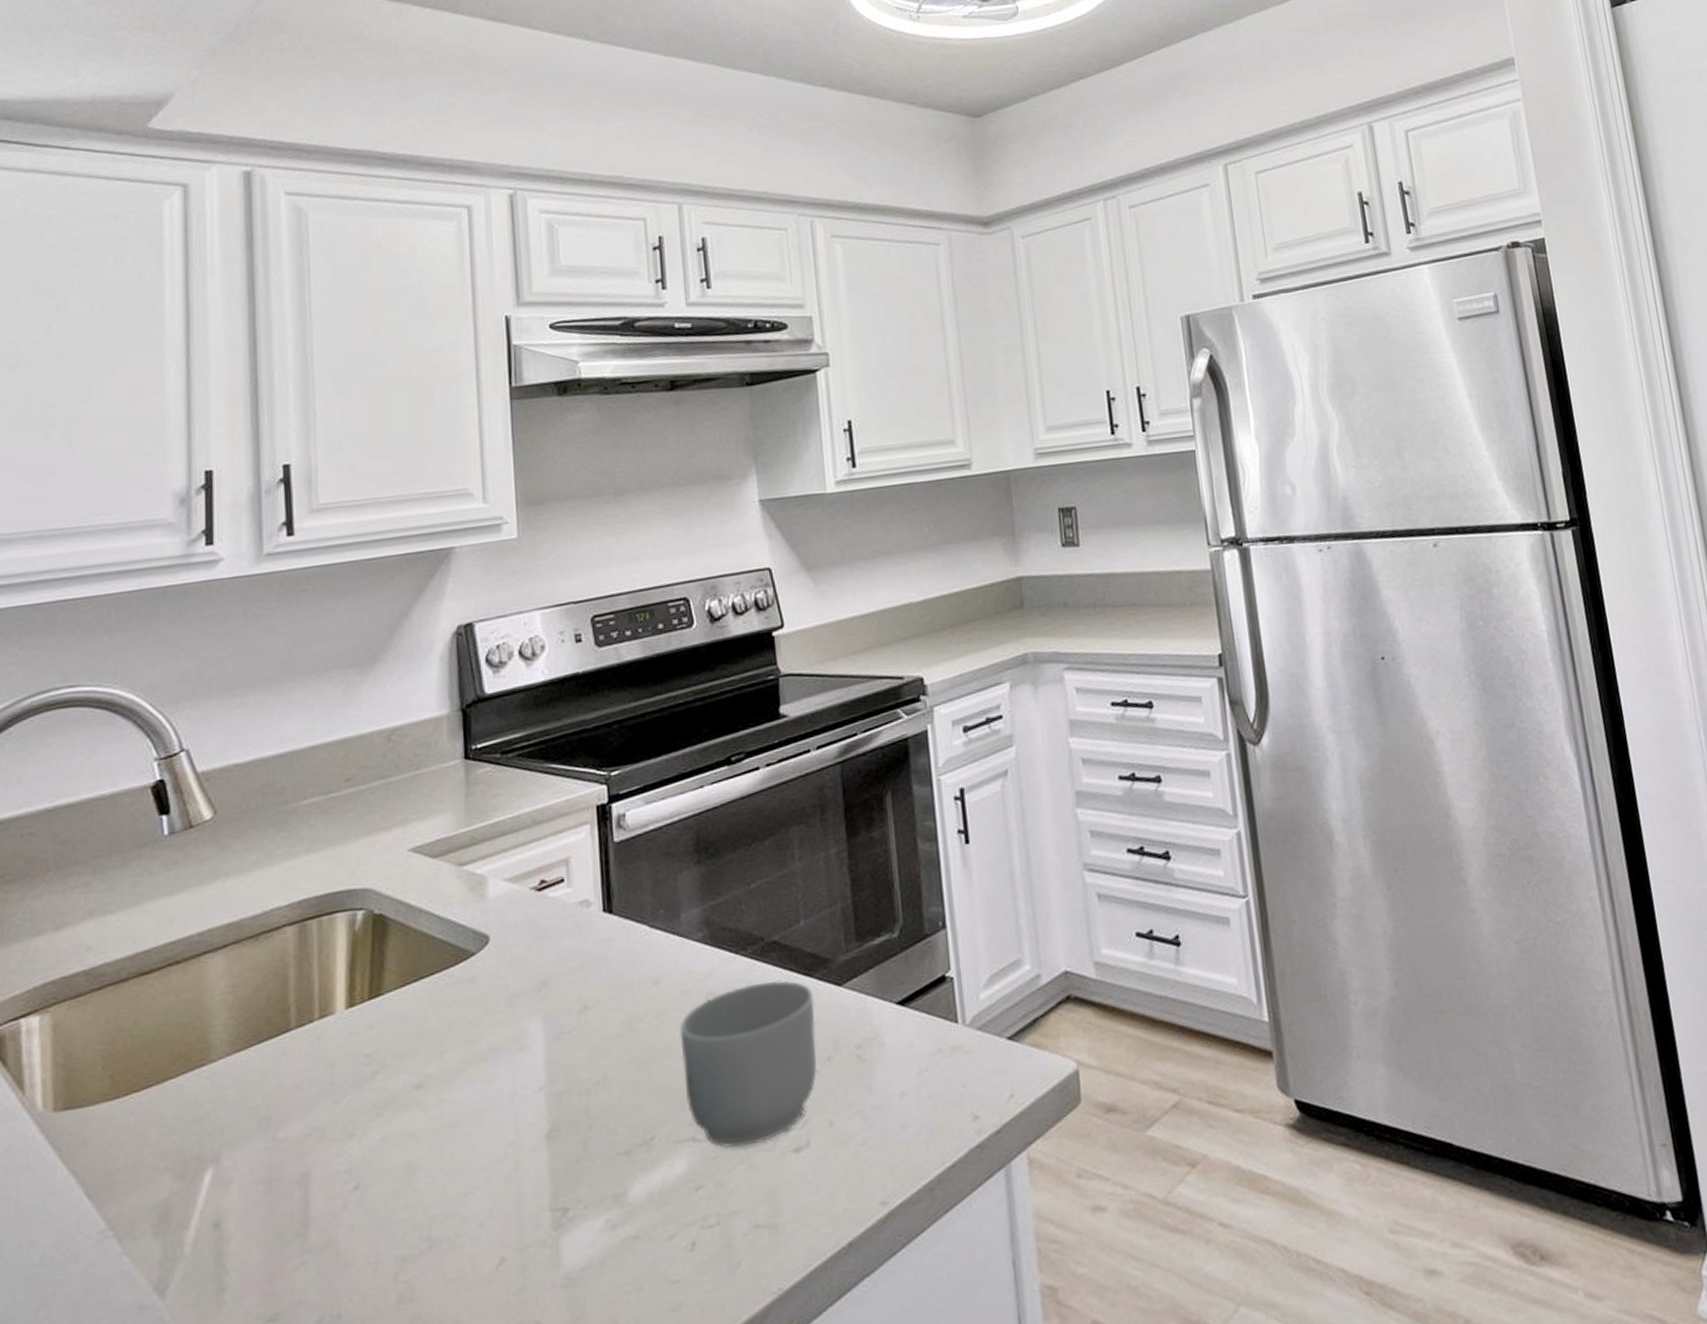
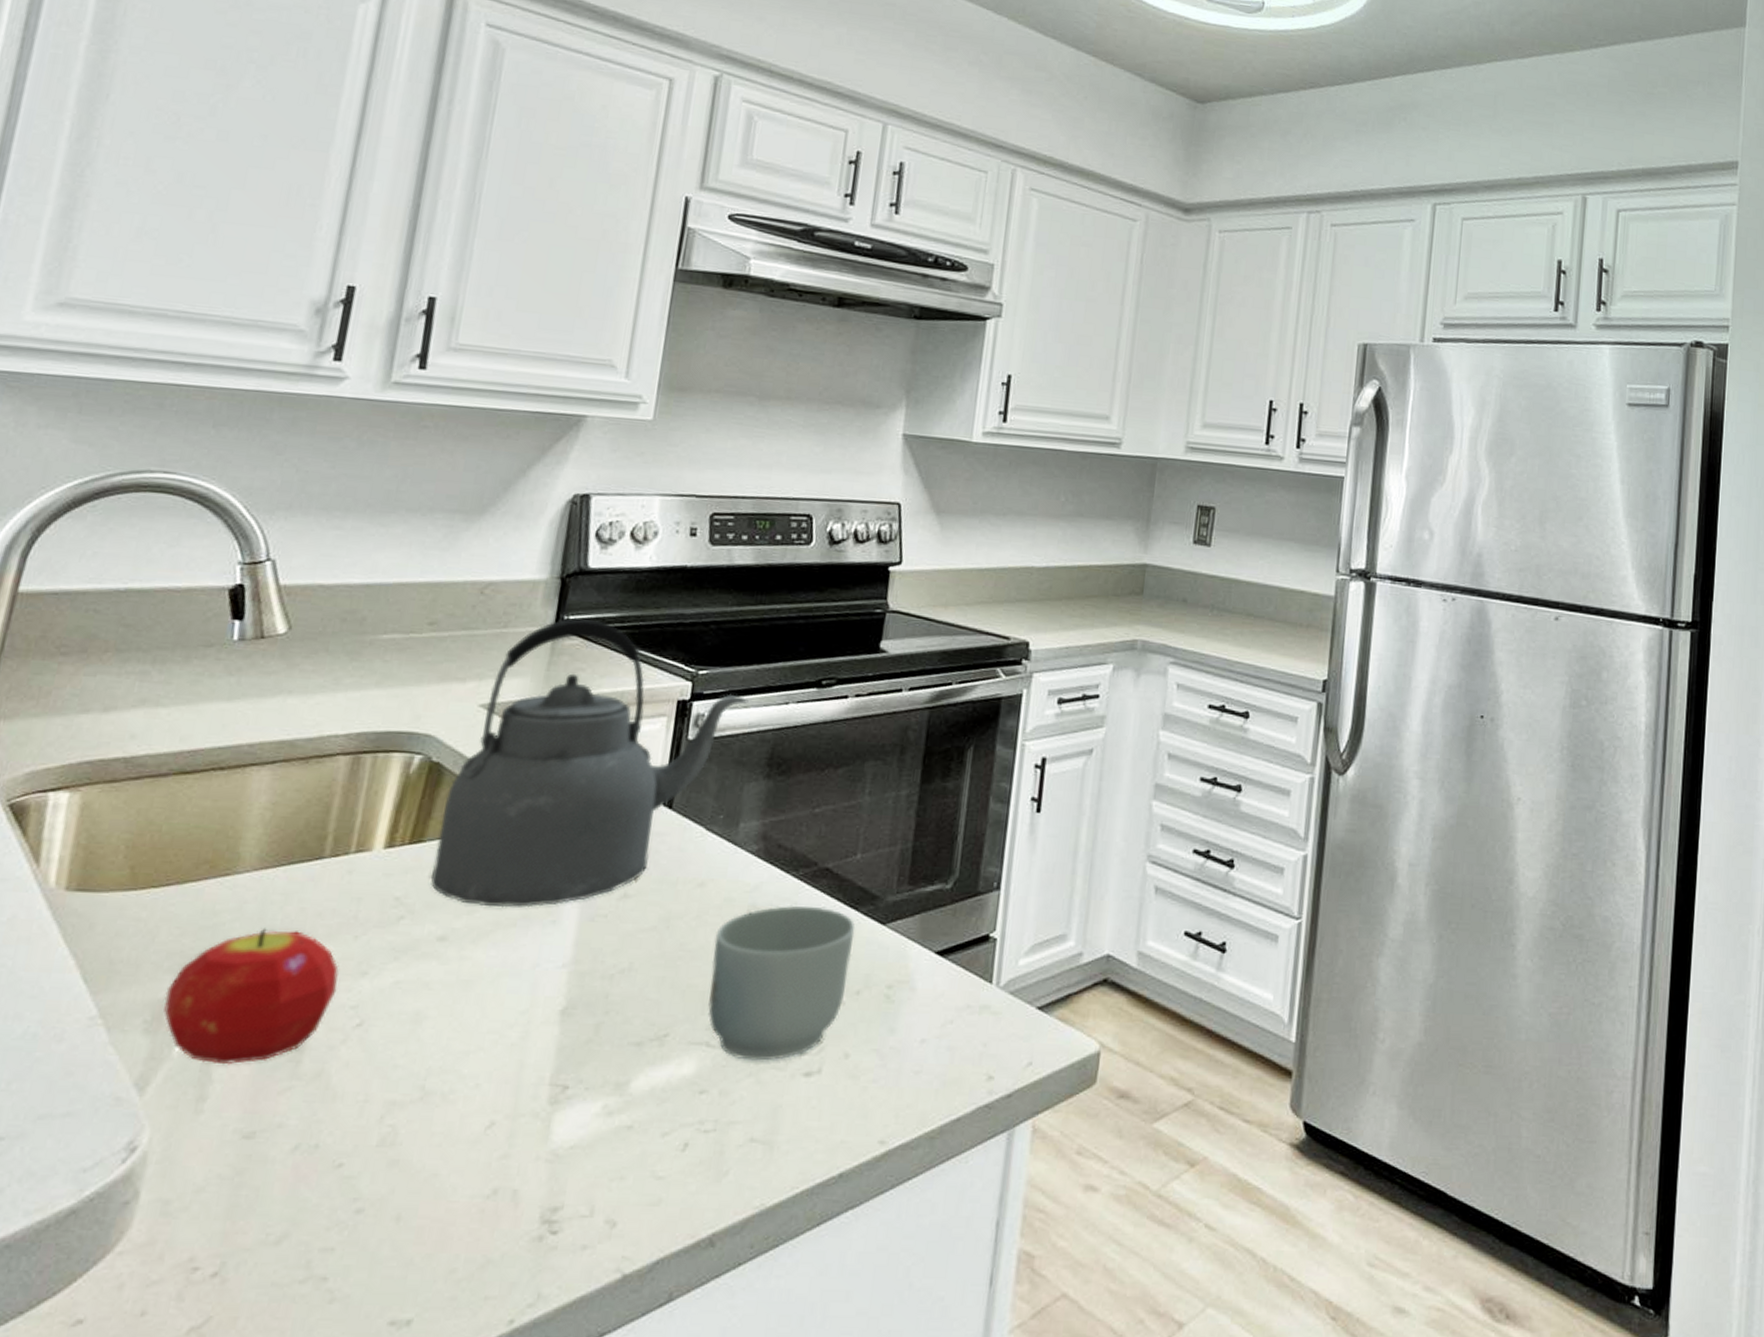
fruit: none [167,1106,328,1255] -> present [164,928,339,1065]
kettle: none [395,742,665,1047] -> present [431,617,749,908]

